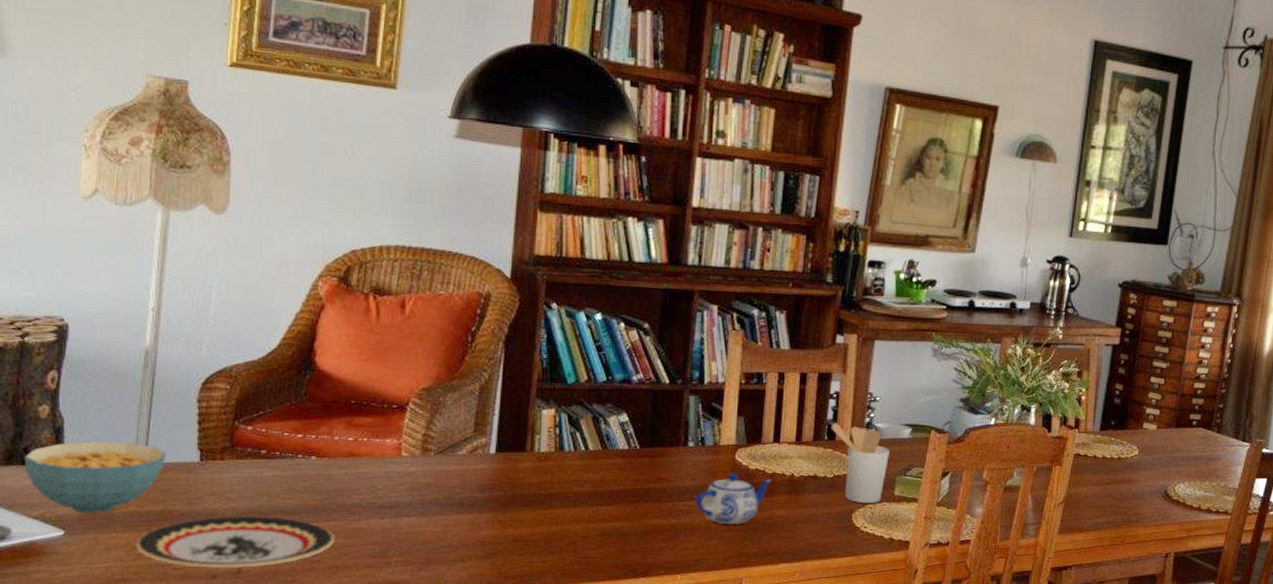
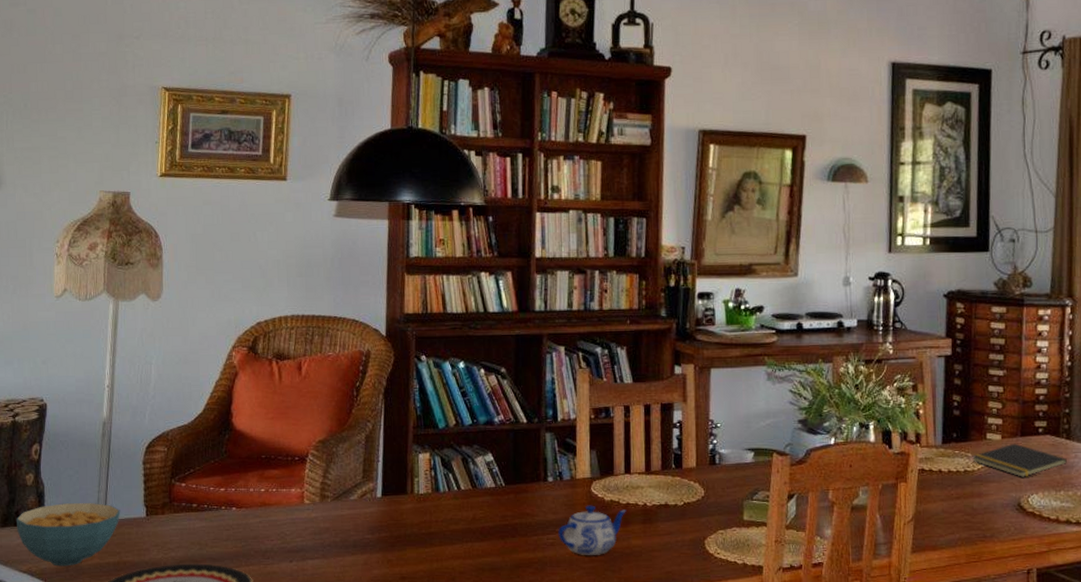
utensil holder: present [831,423,890,503] -> none [677,451,735,529]
notepad: none [1127,433,1215,467] -> present [972,443,1067,477]

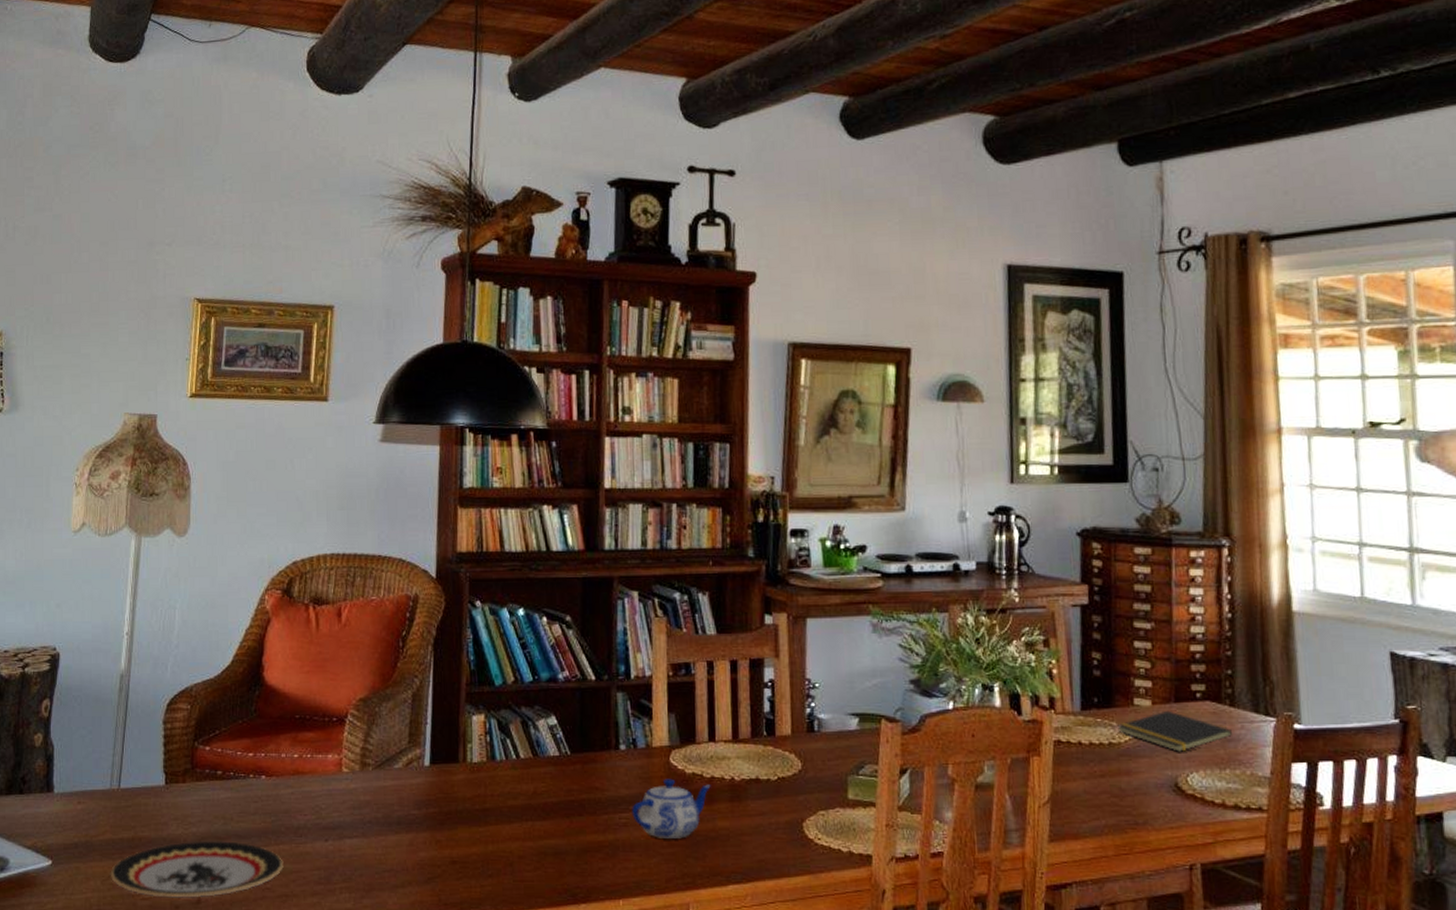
cereal bowl: present [16,503,121,567] -> none [22,768,137,842]

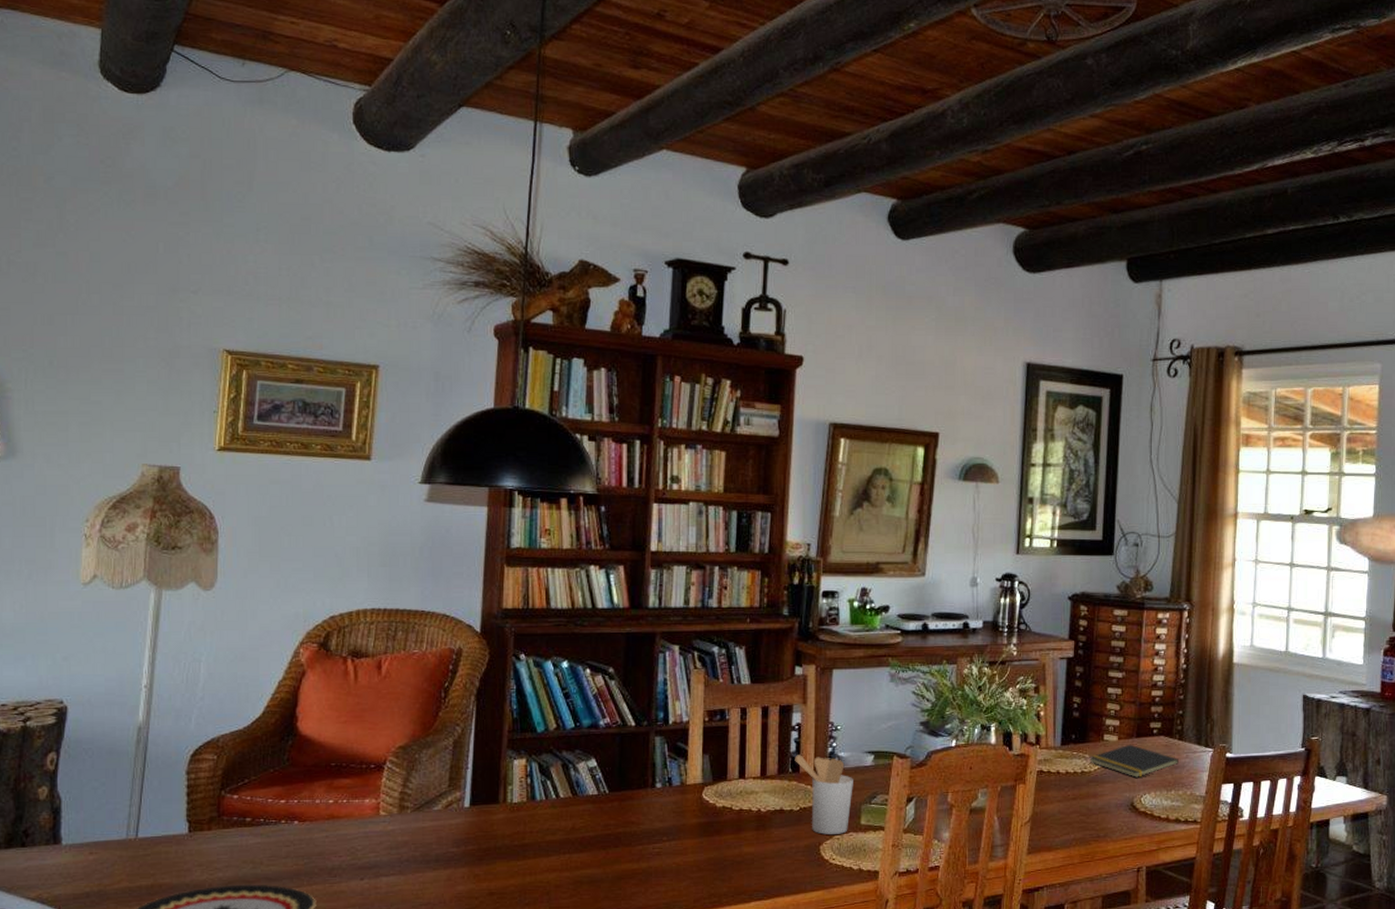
teapot: present [631,778,711,839] -> none [664,812,739,864]
utensil holder: none [769,716,837,809] -> present [795,755,853,835]

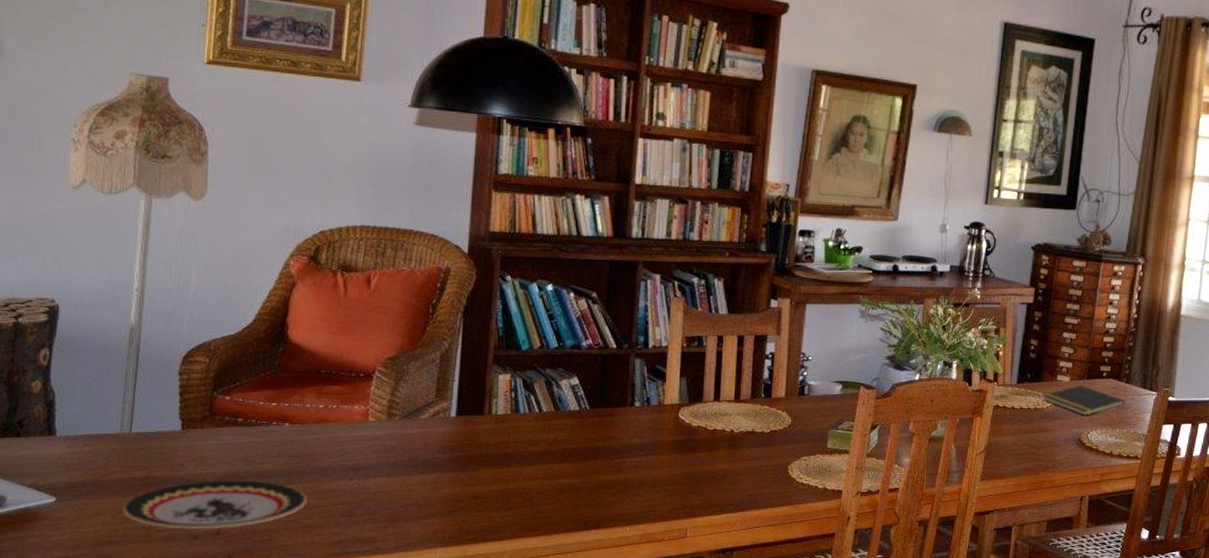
utensil holder: present [795,755,853,835] -> none [767,381,822,456]

